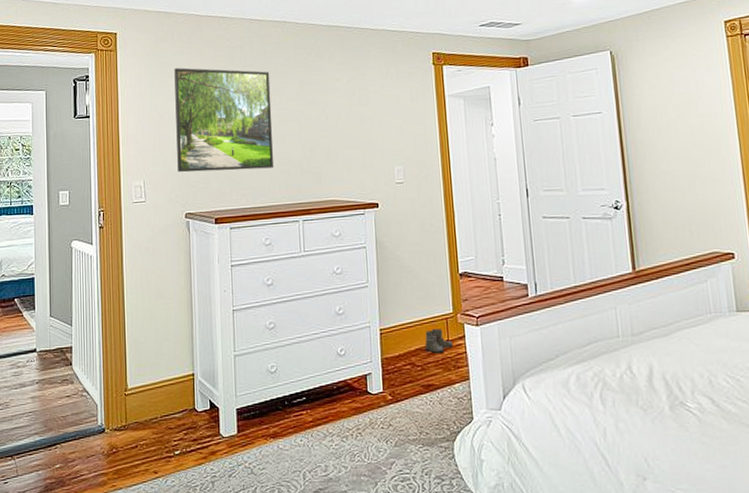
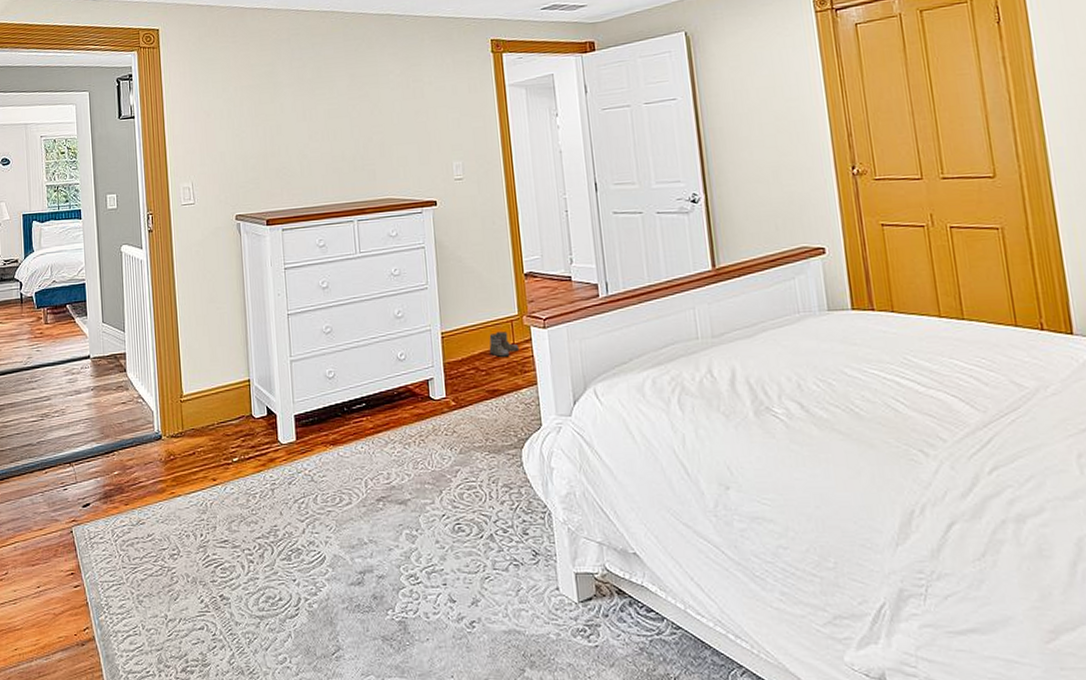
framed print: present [174,68,274,173] -> none [219,63,326,173]

